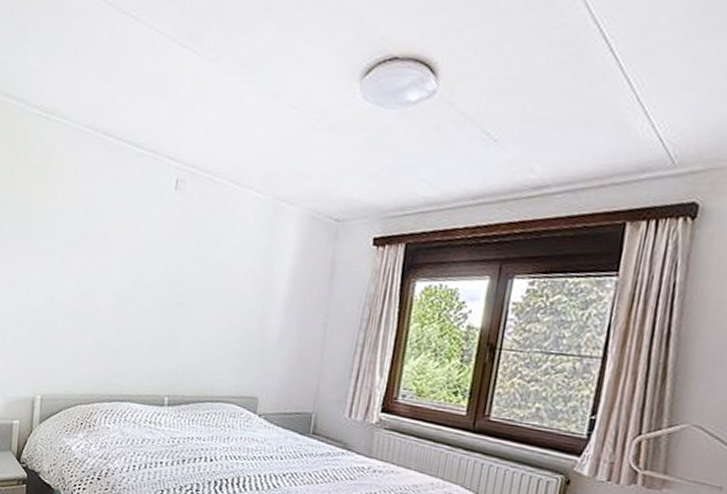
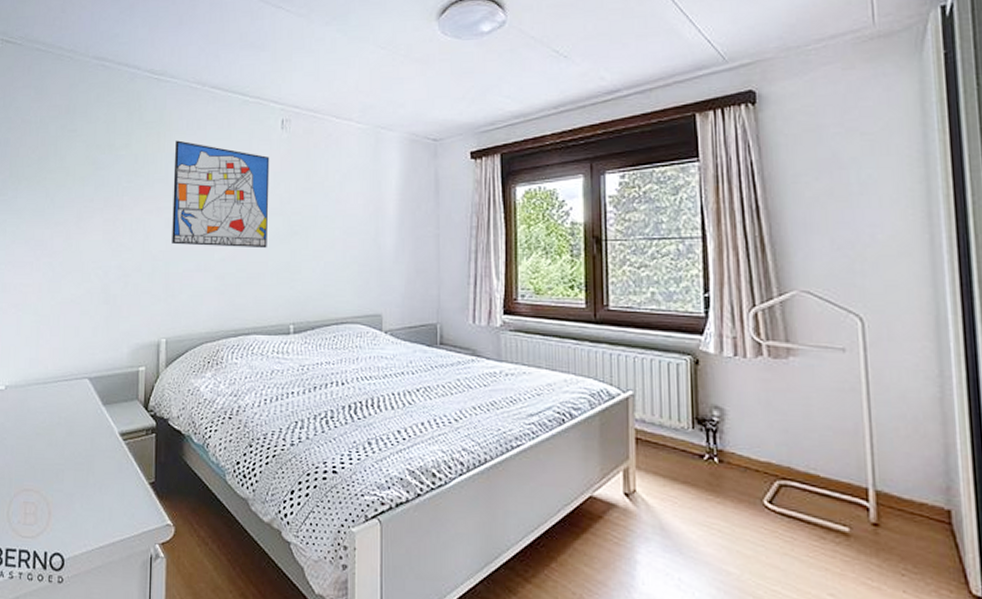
wall art: none [52,190,160,317] -> present [172,140,270,249]

